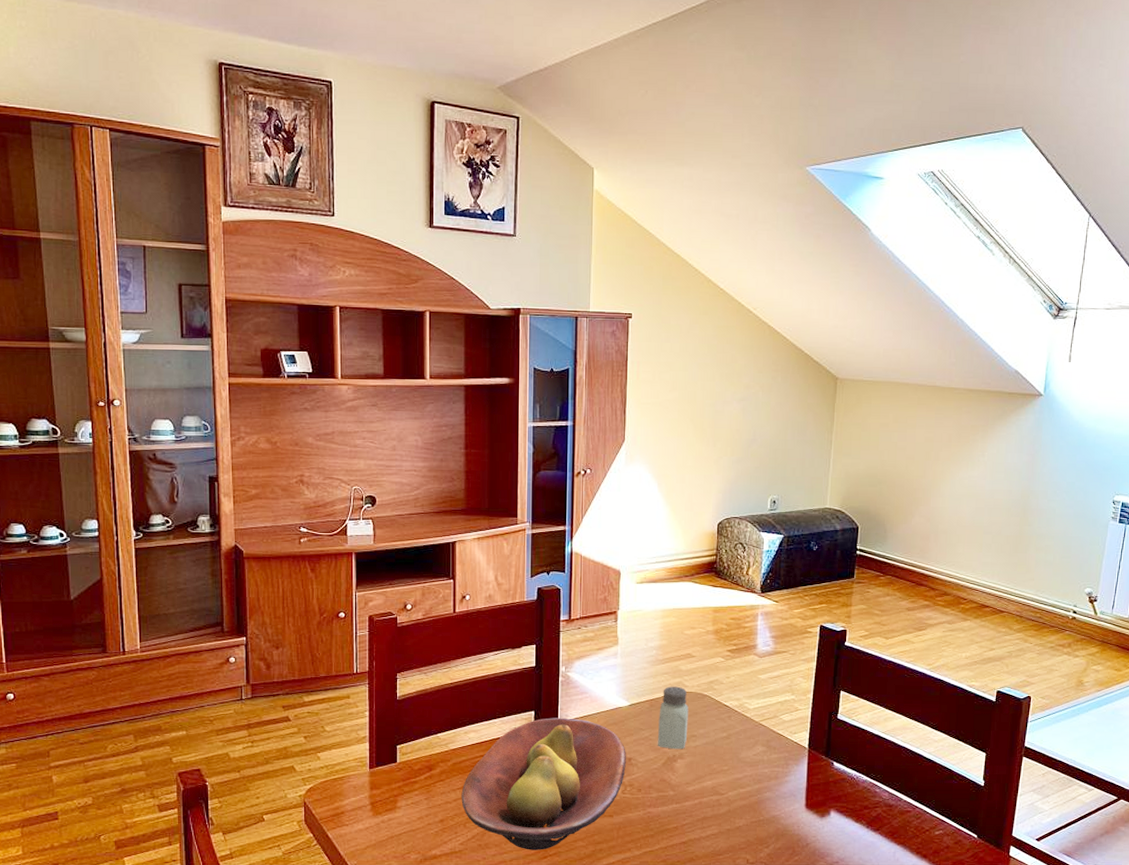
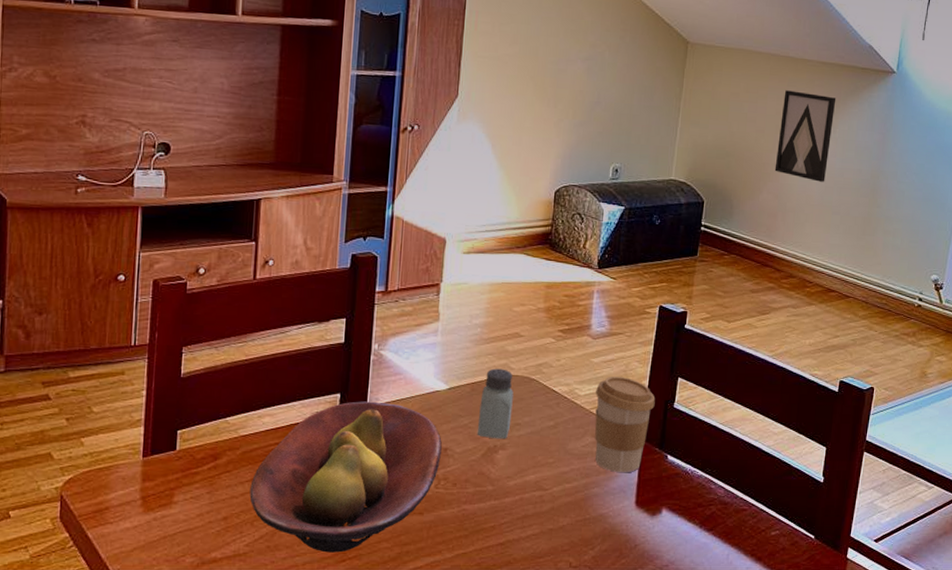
coffee cup: none [764,690,820,778] -> present [594,376,656,472]
wall art: none [925,418,984,504] -> present [774,90,837,182]

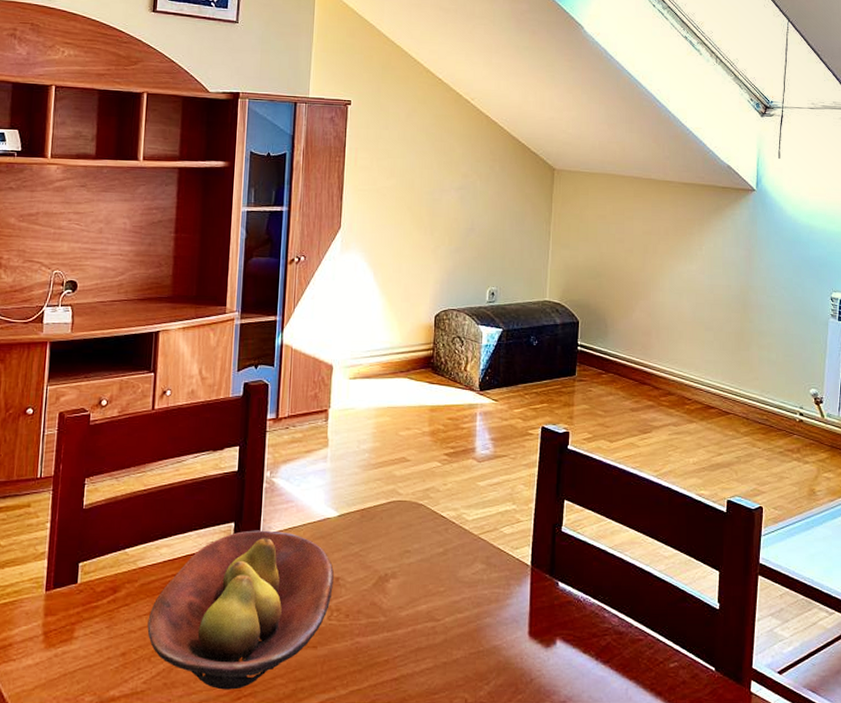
saltshaker: present [477,368,514,439] -> none [367,494,402,568]
coffee cup: present [594,376,656,472] -> none [483,499,543,600]
wall art: present [774,90,837,182] -> none [645,211,700,299]

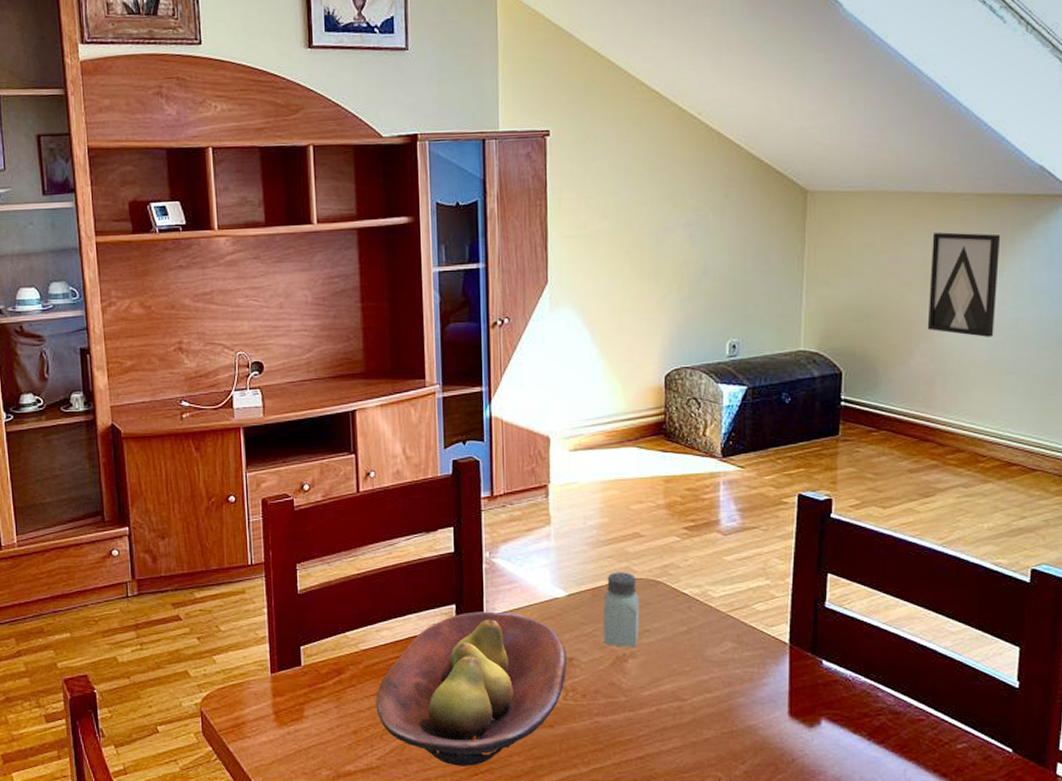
saltshaker: none [367,494,402,568] -> present [603,572,639,647]
wall art: none [645,211,700,299] -> present [927,232,1001,337]

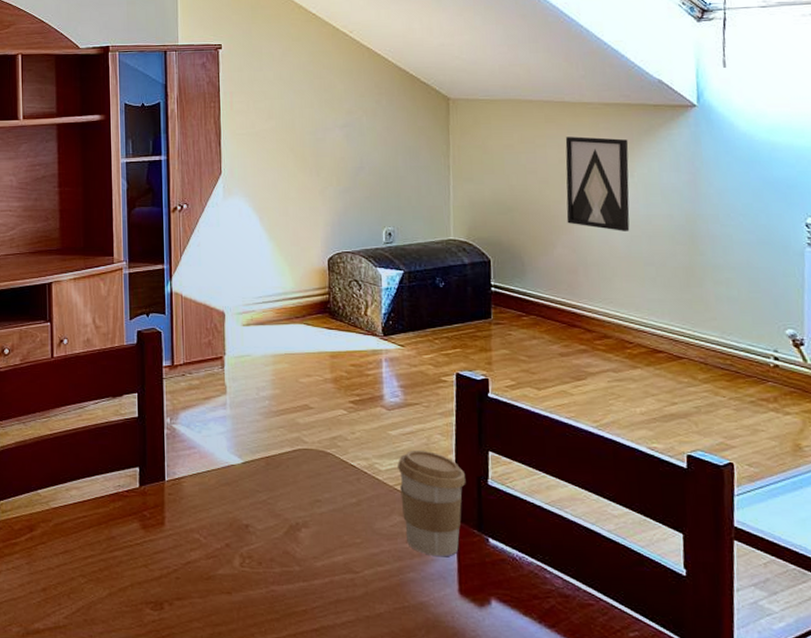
fruit bowl: present [376,611,567,766] -> none [64,475,243,630]
saltshaker: present [603,572,639,647] -> none [276,442,311,517]
coffee cup: none [732,574,802,680] -> present [398,449,466,556]

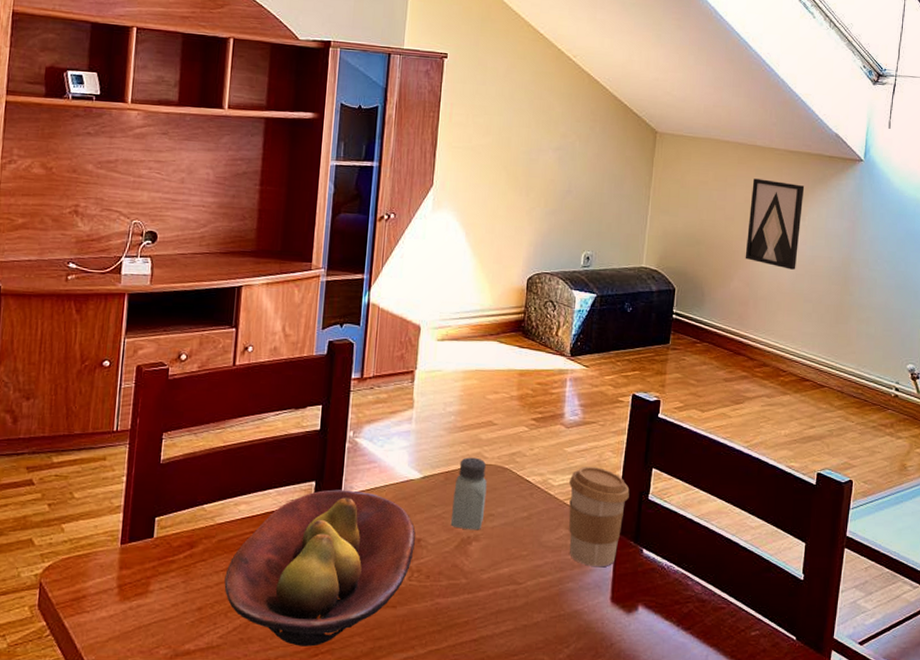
fruit bowl: none [64,475,243,630] -> present [224,489,416,647]
saltshaker: none [276,442,311,517] -> present [450,457,487,531]

